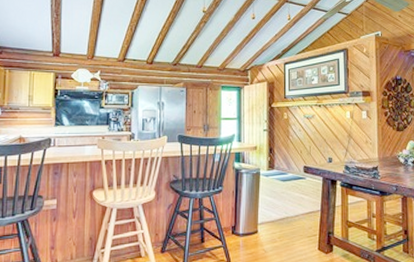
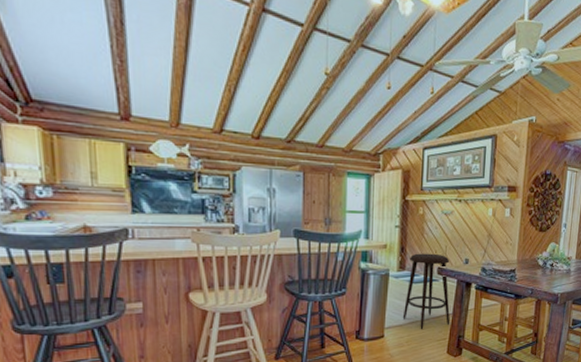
stool: none [274,153,319,226] -> present [402,253,451,330]

